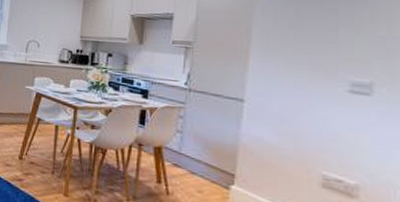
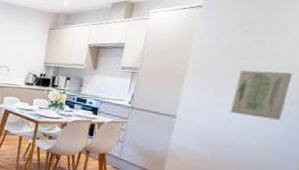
wall art: none [310,43,378,104] -> present [231,70,293,120]

